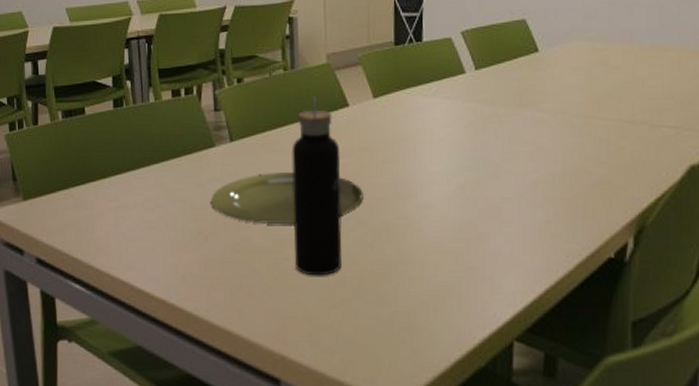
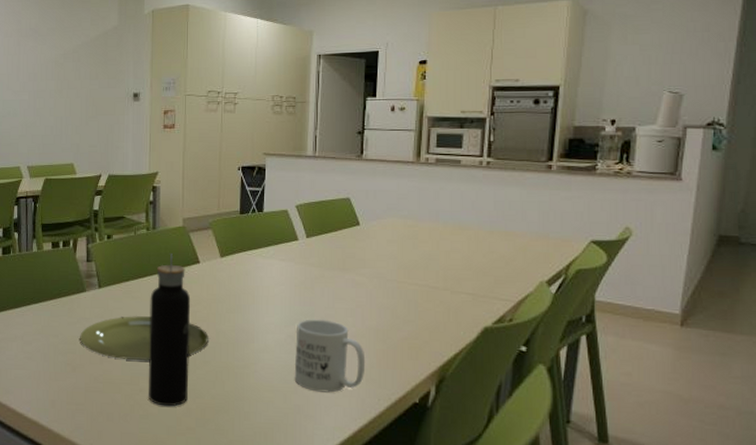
mug: none [466,166,550,251] -> present [294,319,366,393]

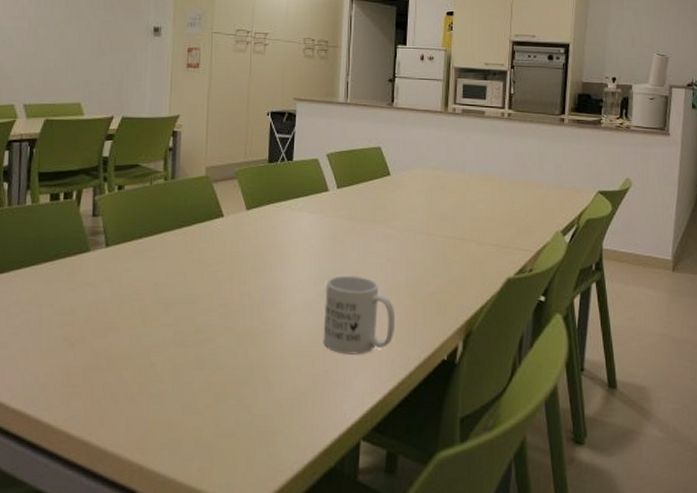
plate: present [80,316,208,361] -> none [80,278,231,330]
water bottle: present [149,254,191,407] -> none [161,206,213,382]

